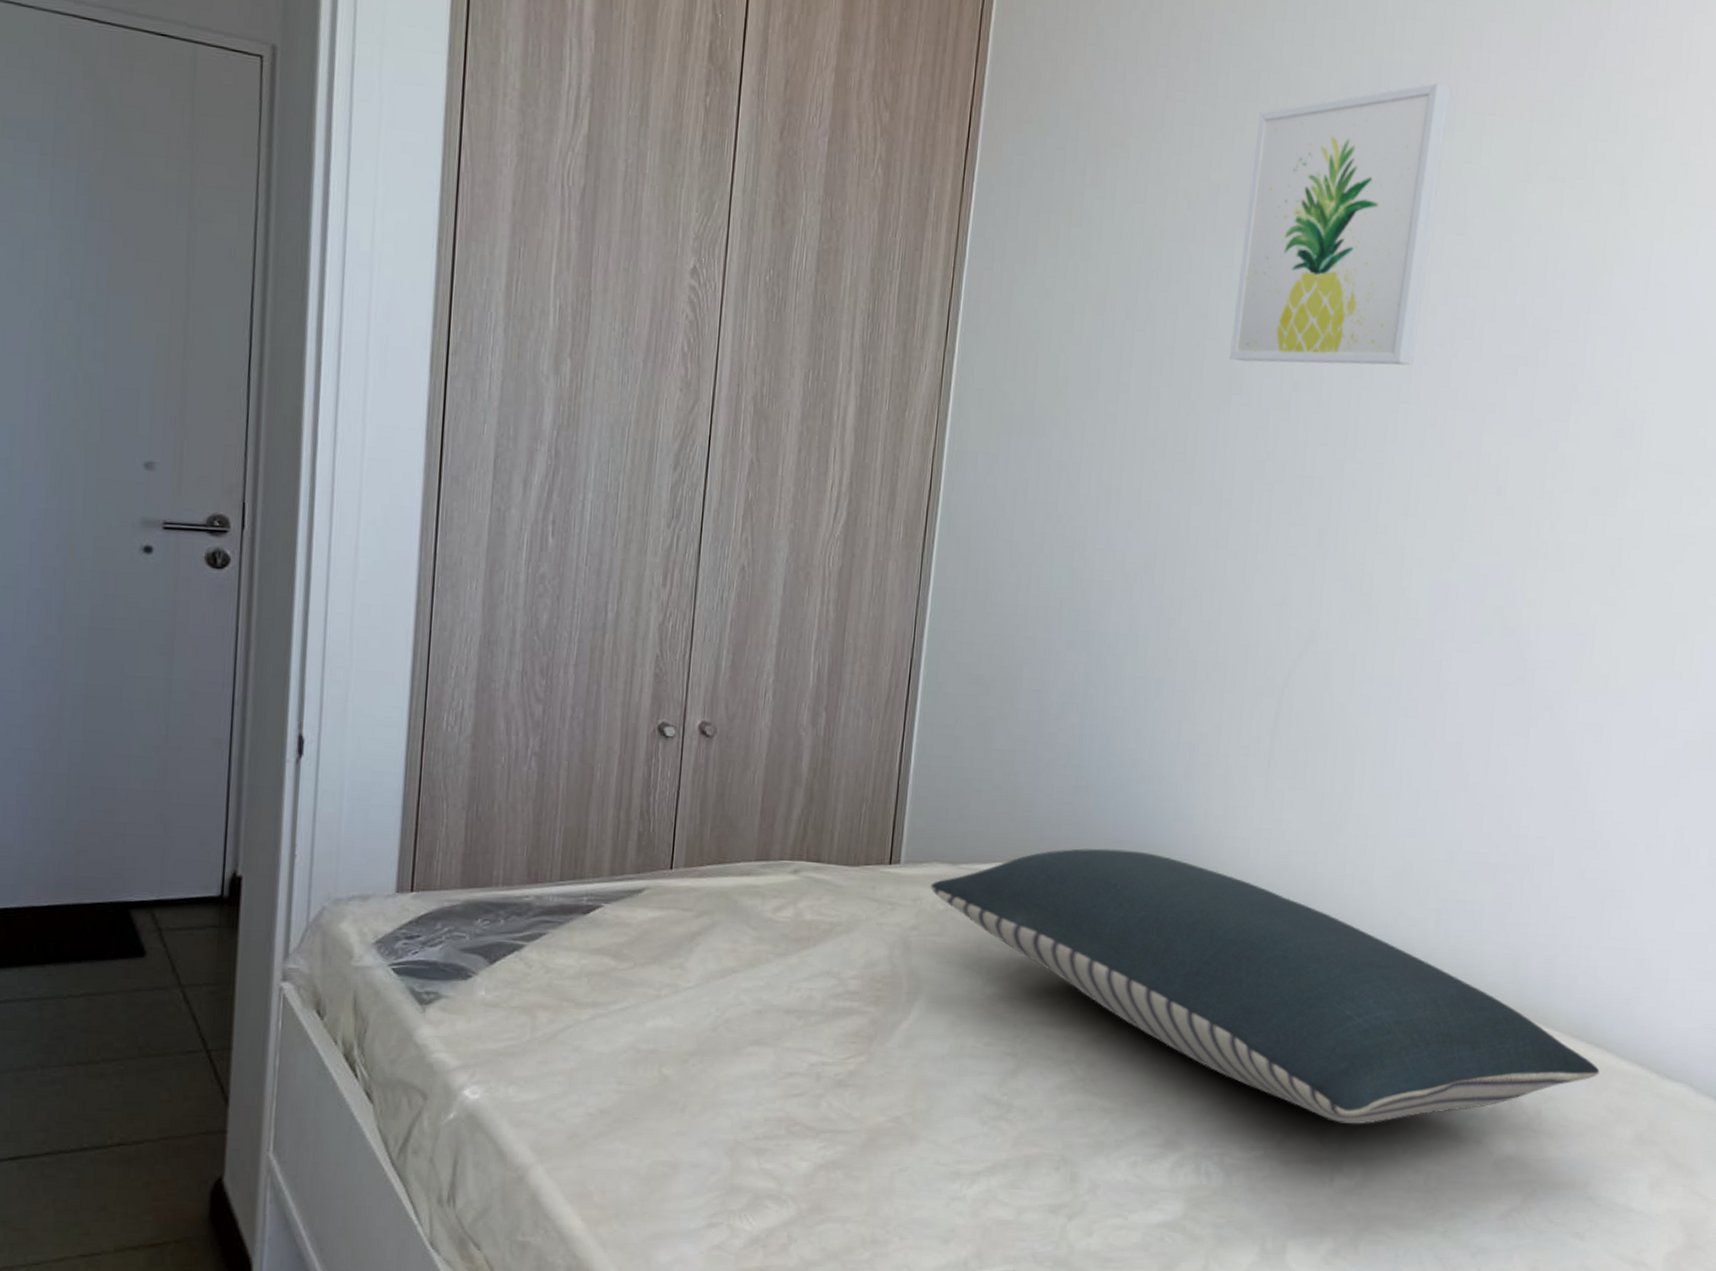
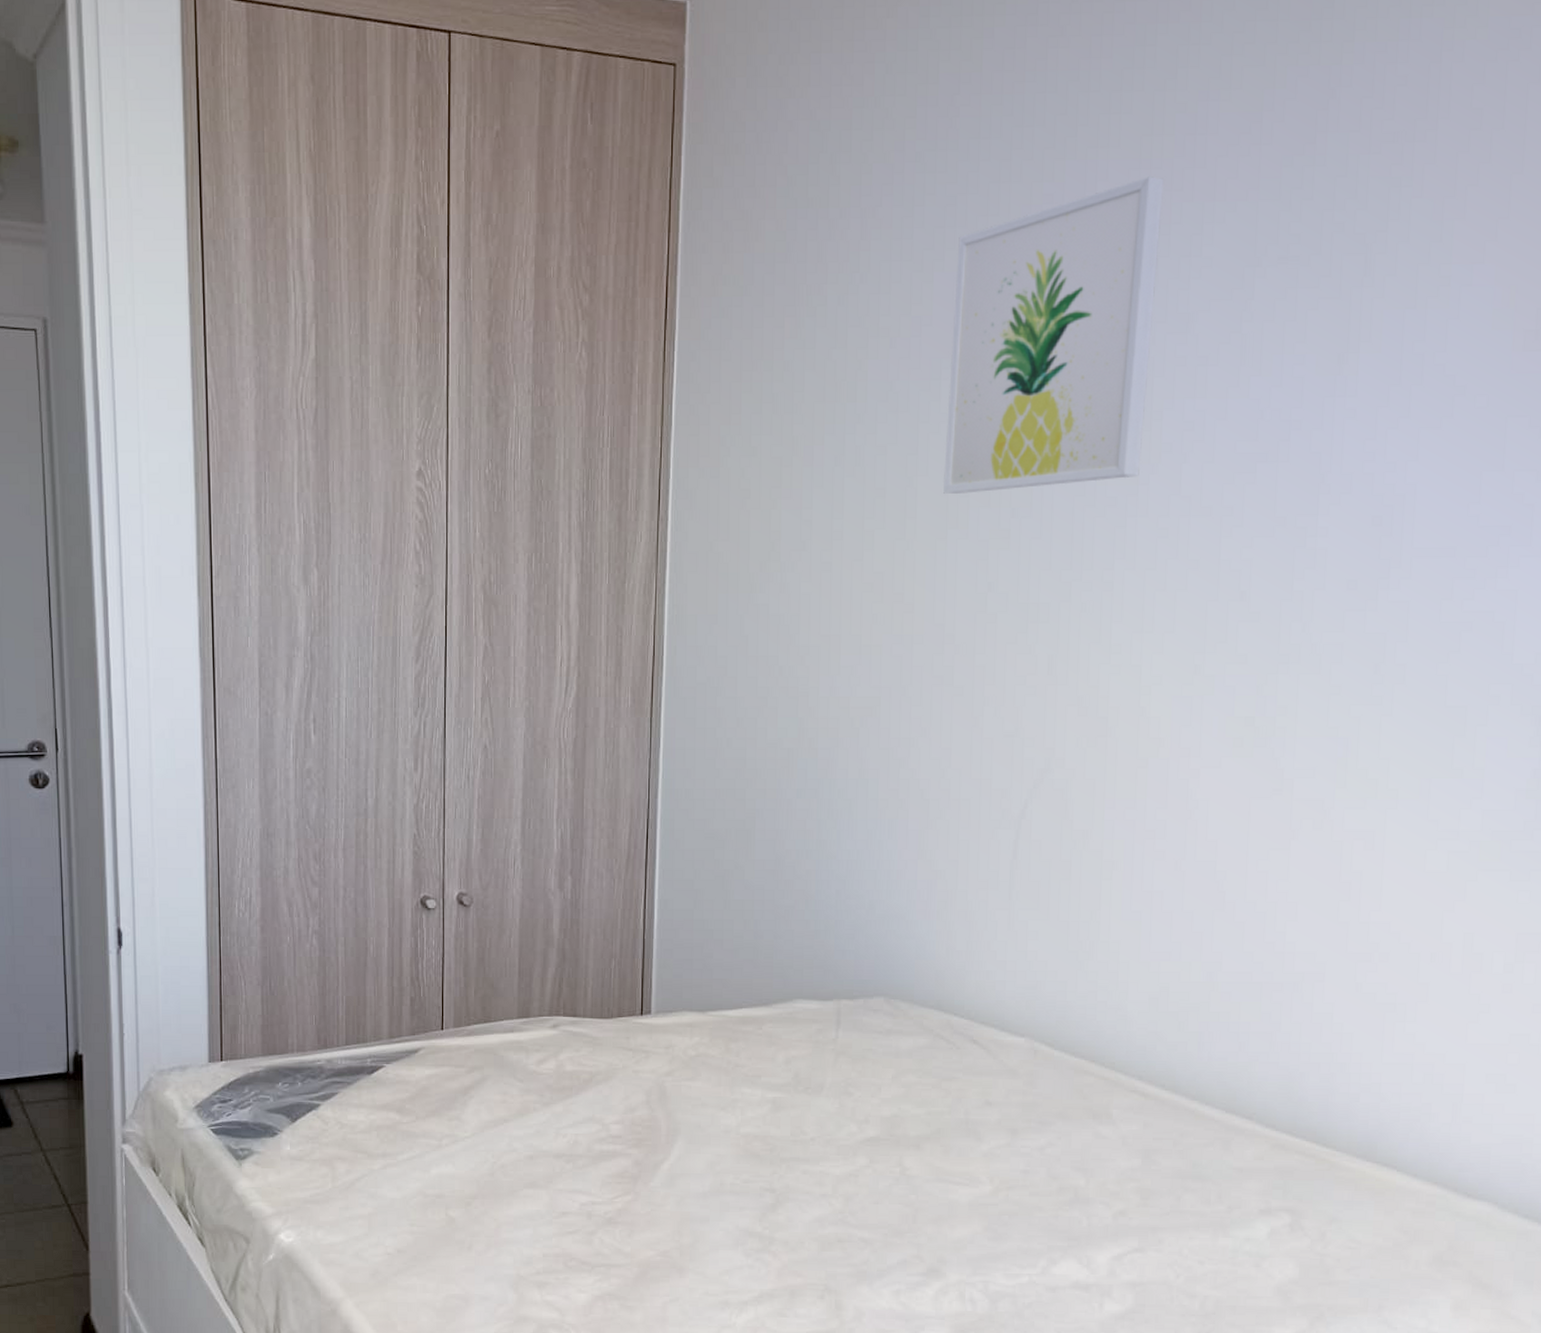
pillow: present [930,848,1600,1124] -> none [681,989,1389,1250]

